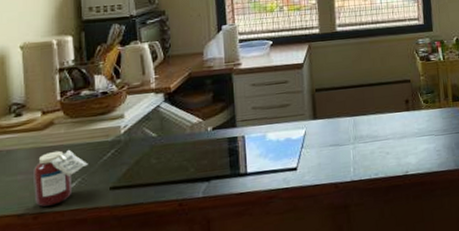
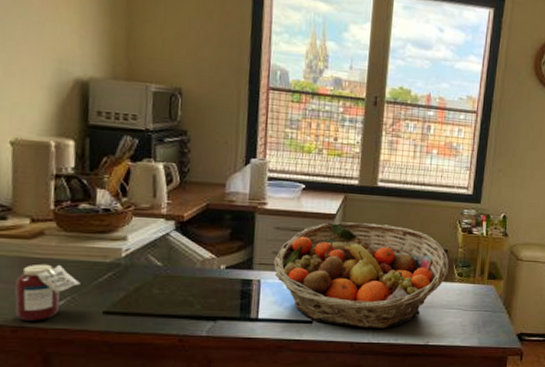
fruit basket: none [254,65,415,168] -> present [274,222,449,329]

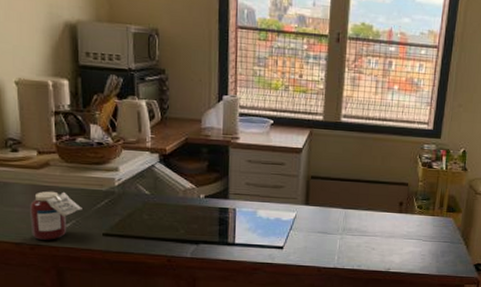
fruit basket: present [274,222,449,329] -> none [247,155,410,256]

